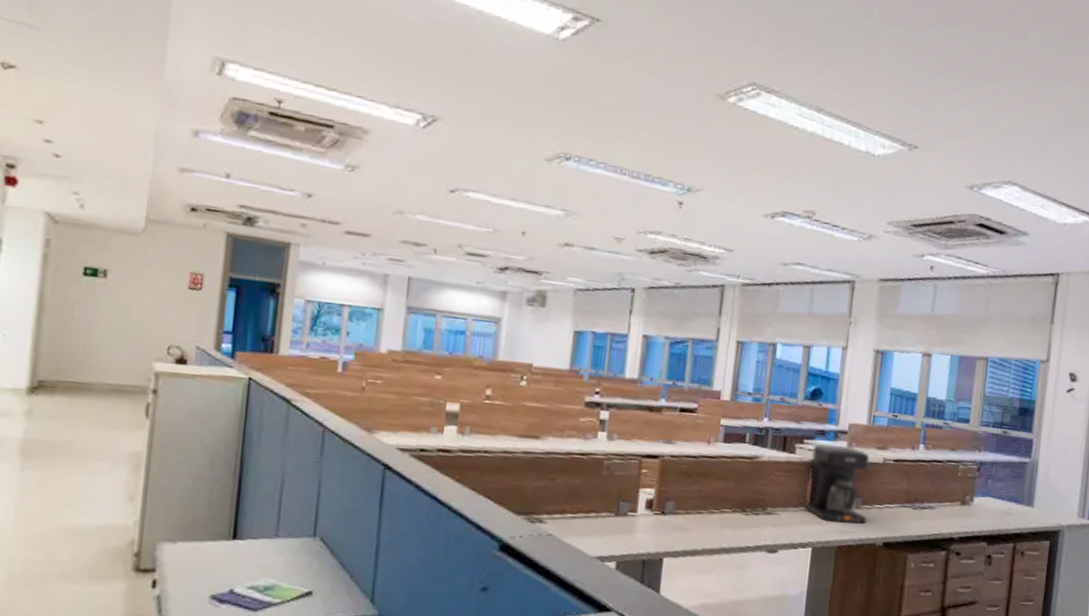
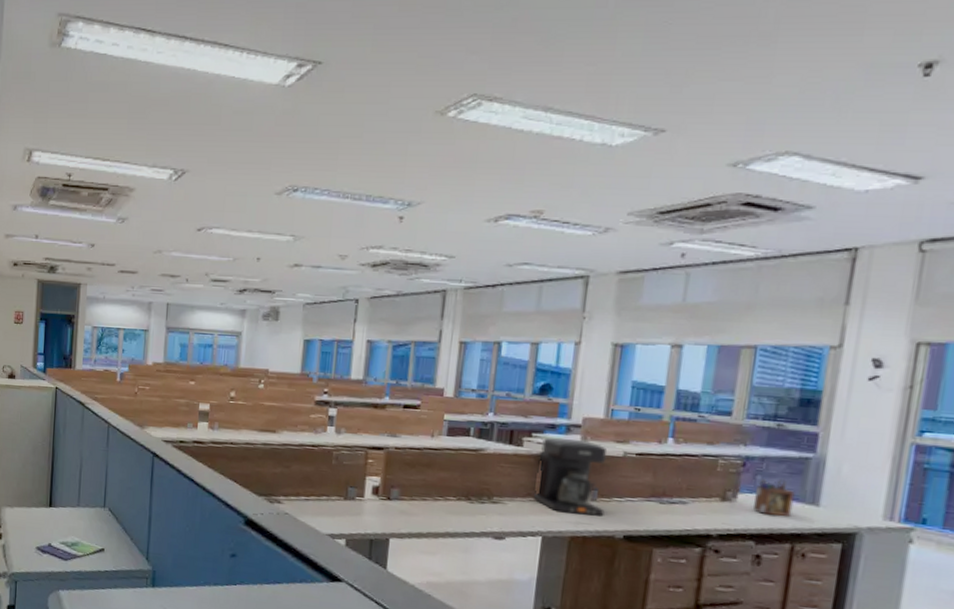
desk organizer: none [985,483,1017,517] -> present [752,479,795,516]

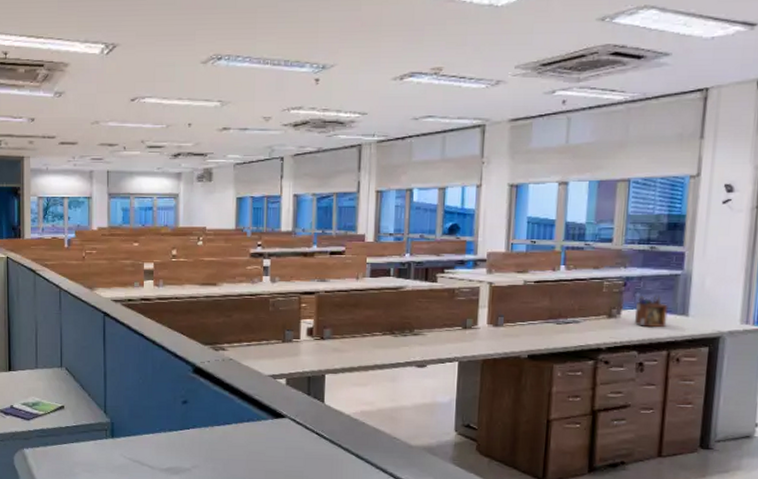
coffee maker: present [533,438,608,516] -> none [448,272,511,340]

